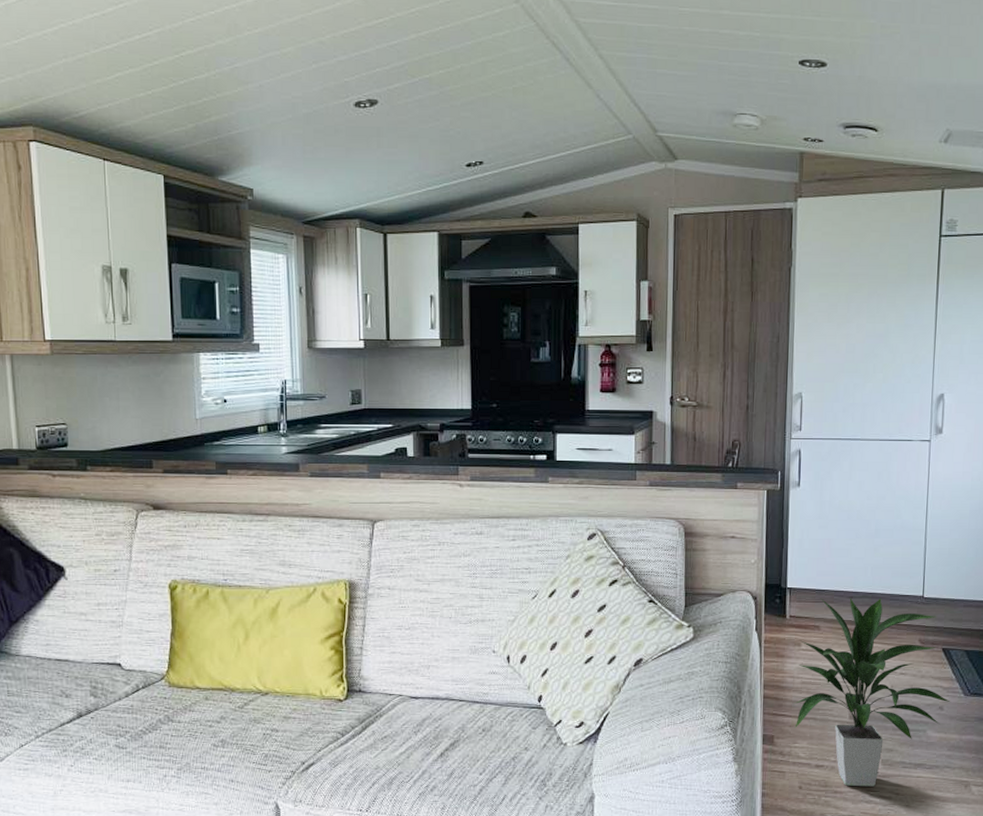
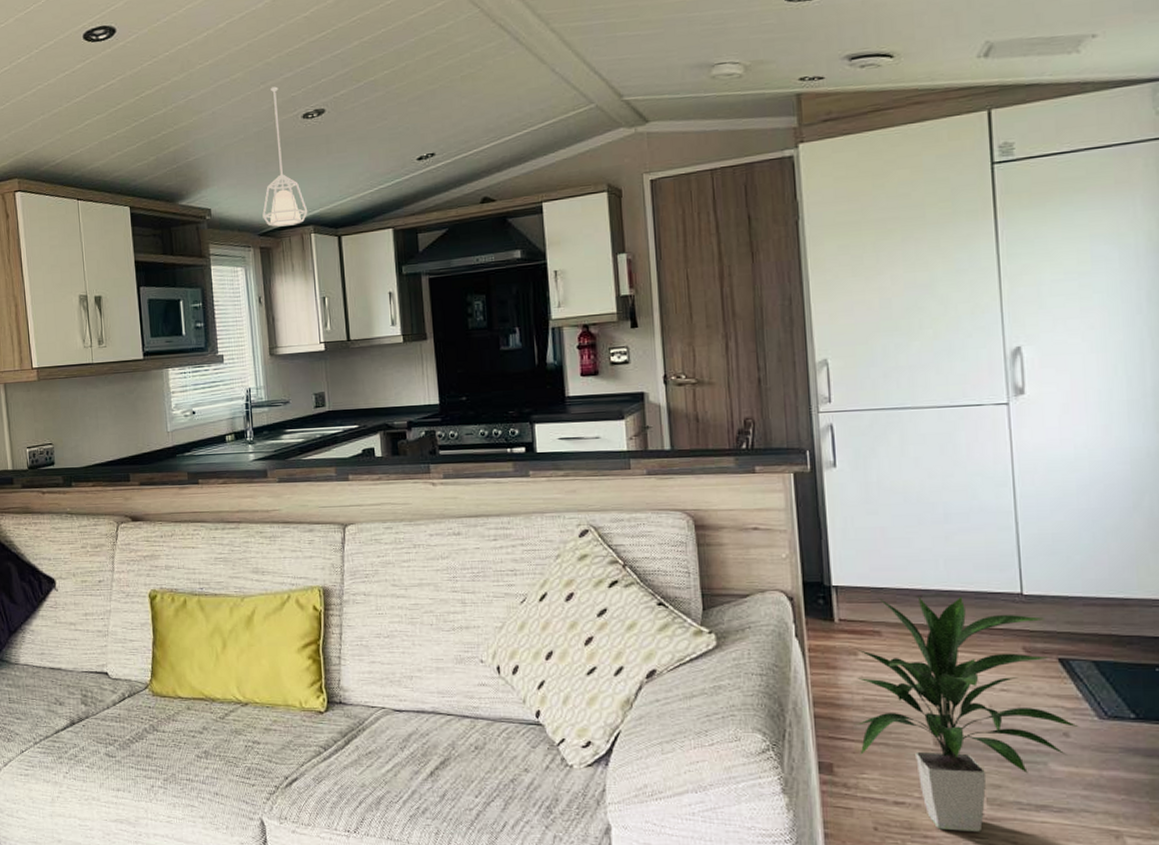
pendant lamp: none [308,68,355,217] -> present [262,86,308,227]

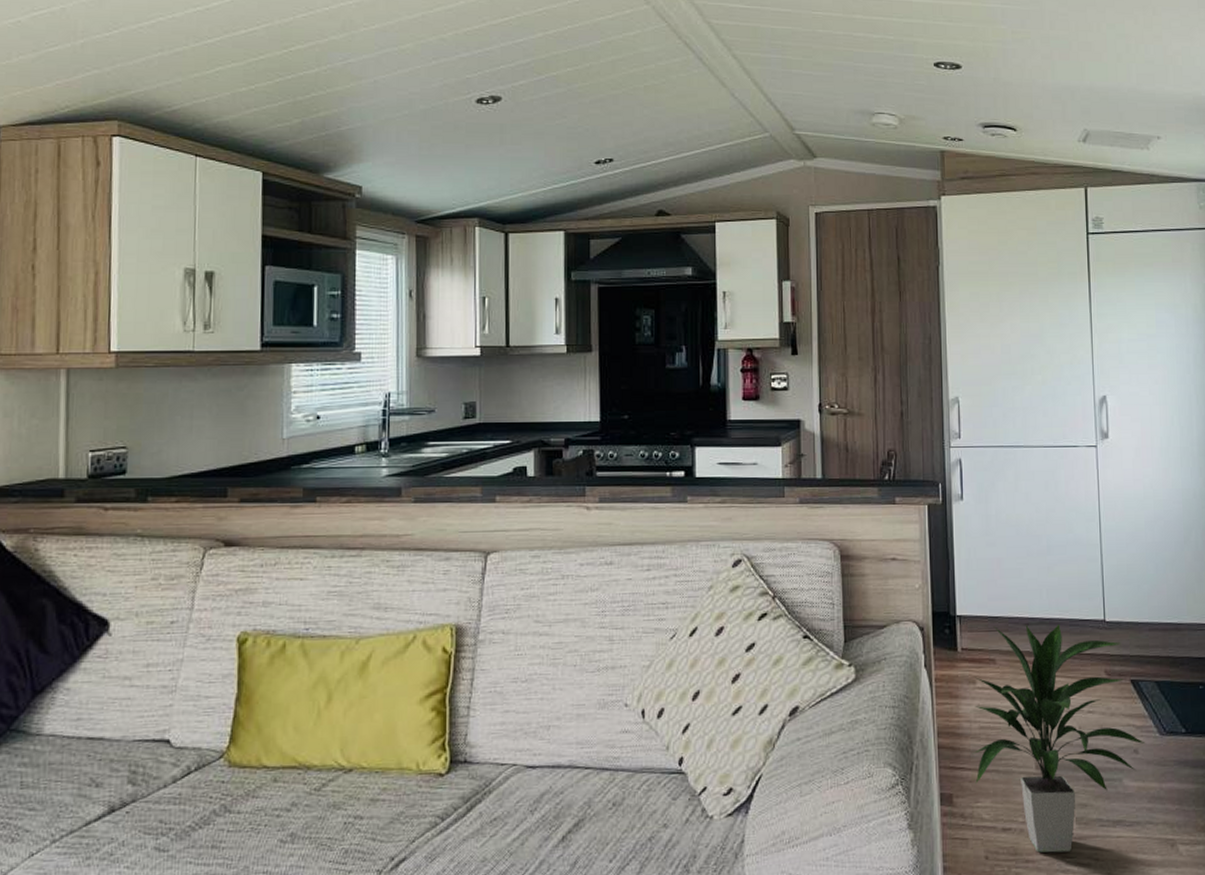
pendant lamp: present [262,86,308,227] -> none [422,64,474,216]

